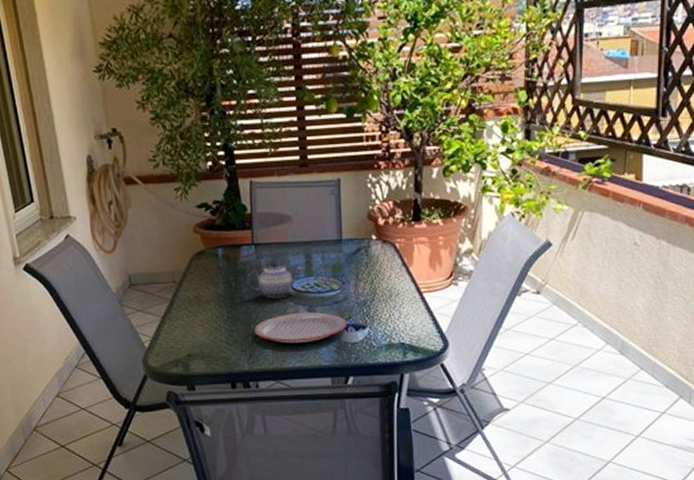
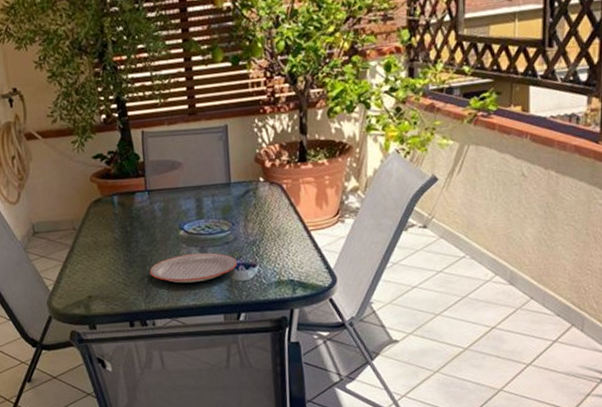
teapot: present [246,261,303,299] -> none [141,206,194,242]

